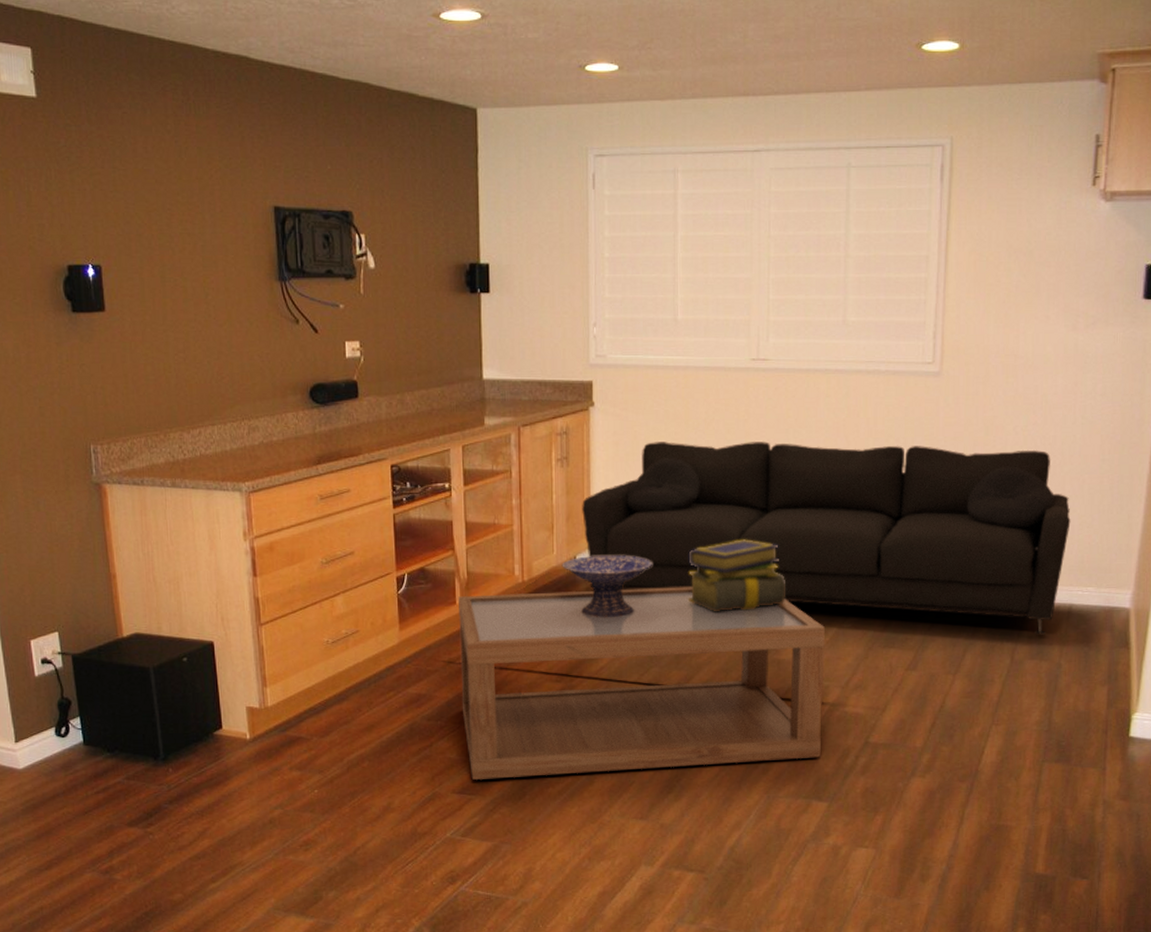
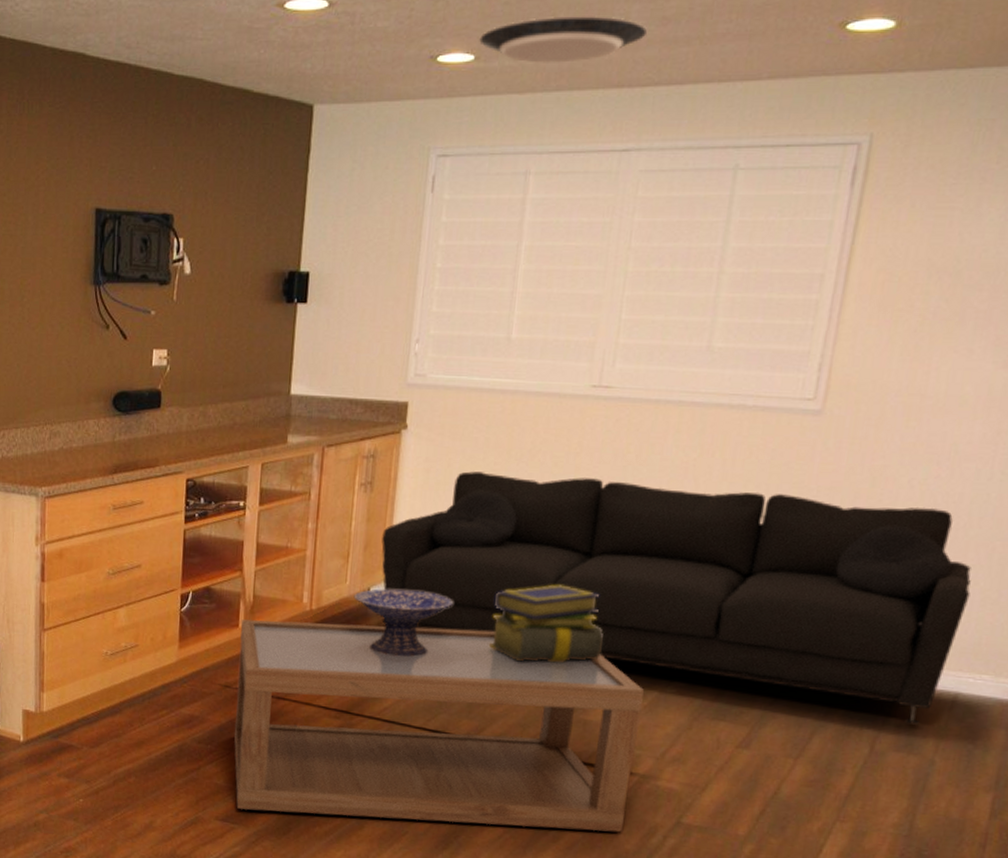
ceiling light: none [621,33,764,74] -> present [479,15,648,63]

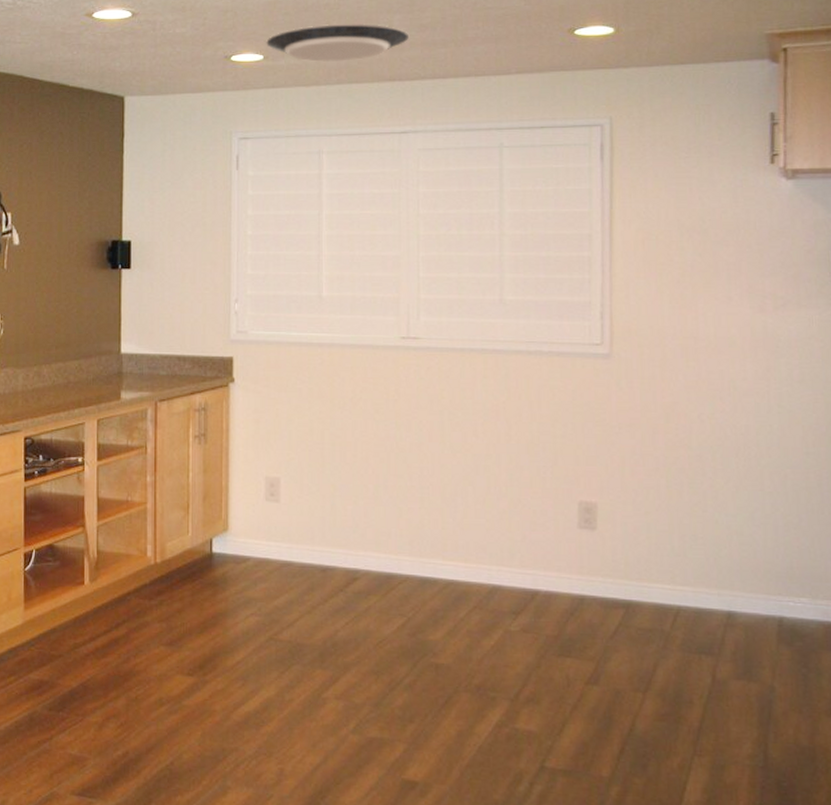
coffee table: present [234,619,645,833] -> none [85,576,490,782]
decorative bowl: present [353,589,454,657] -> none [197,539,296,607]
sofa: present [382,471,971,725] -> none [220,420,774,651]
stack of books: present [489,584,604,663] -> none [334,527,443,606]

